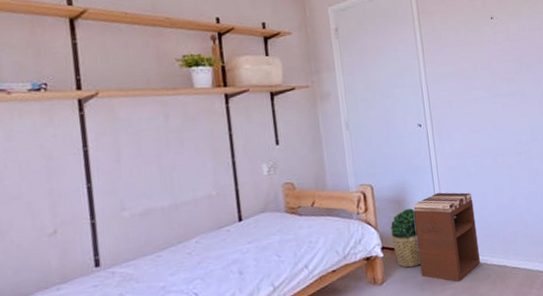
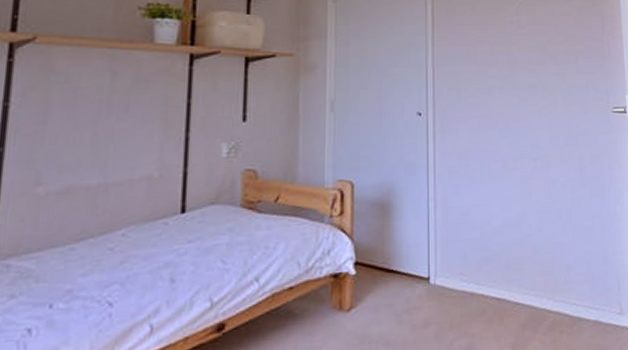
potted plant: present [390,208,421,268] -> none [369,216,402,292]
nightstand: present [413,192,480,282] -> none [400,199,475,317]

